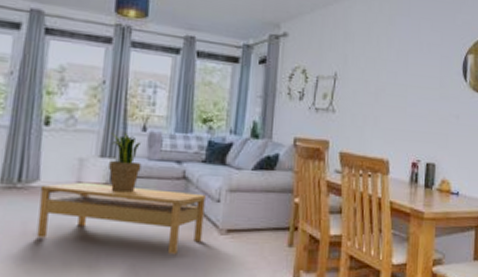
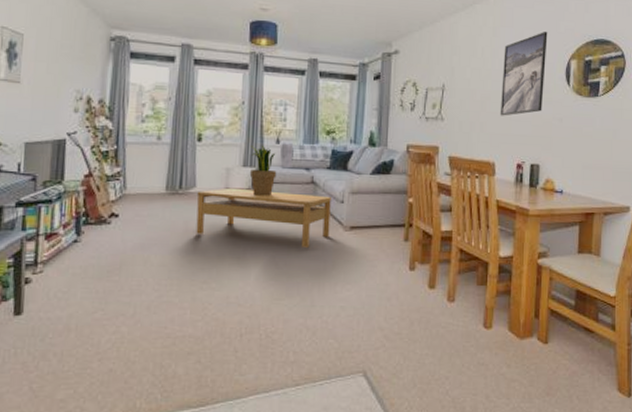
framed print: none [395,22,445,111] -> present [500,31,548,116]

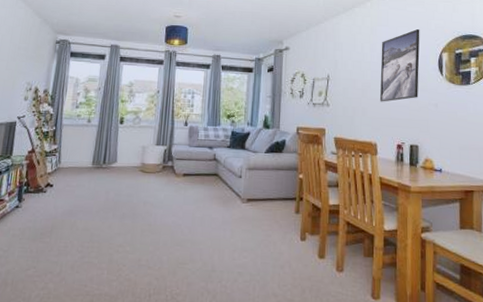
coffee table: present [196,188,331,248] -> none [115,163,231,217]
potted plant: present [250,145,277,196] -> none [162,127,184,171]

